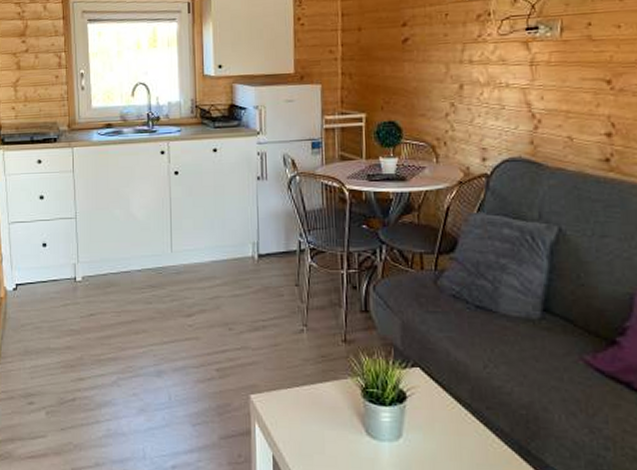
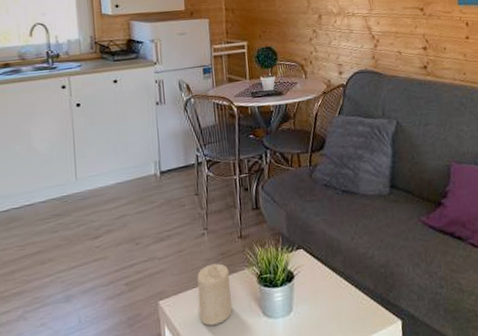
candle: none [292,365,330,433] -> present [197,263,232,326]

